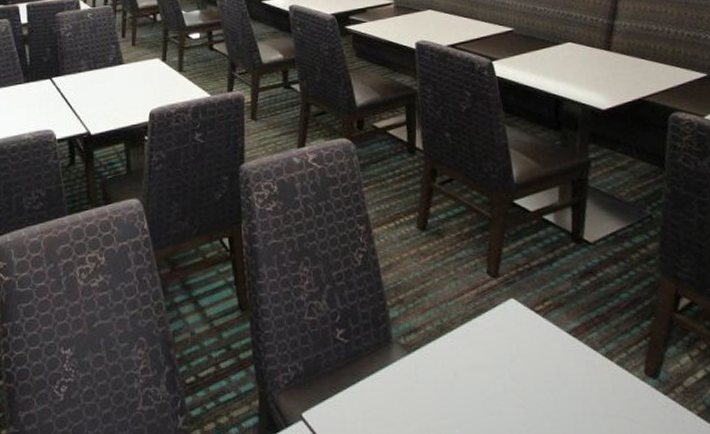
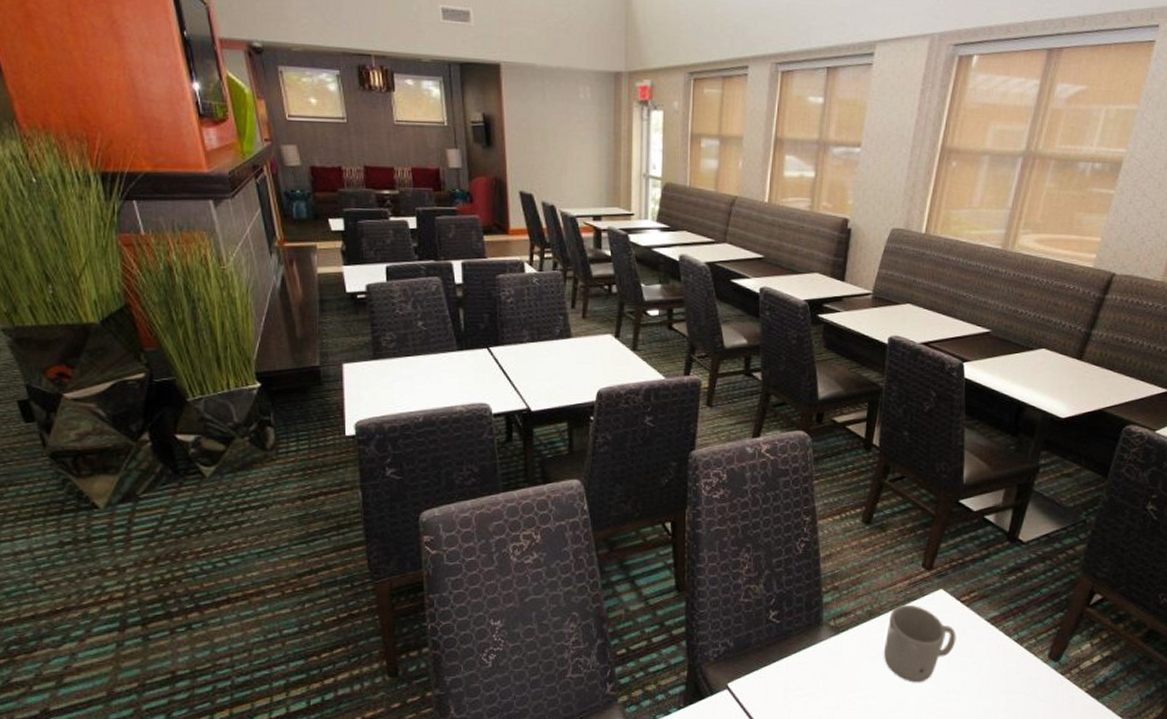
mug: none [461,317,539,408] -> present [884,604,957,682]

